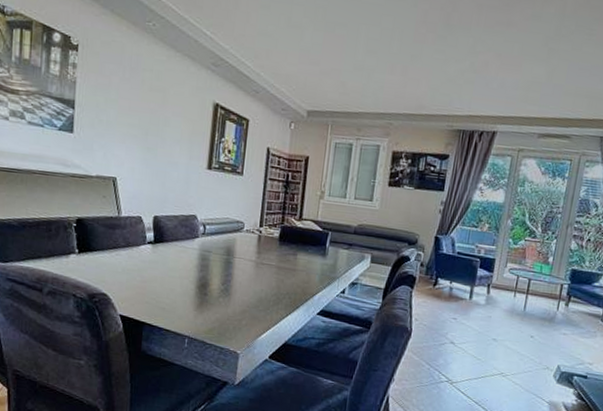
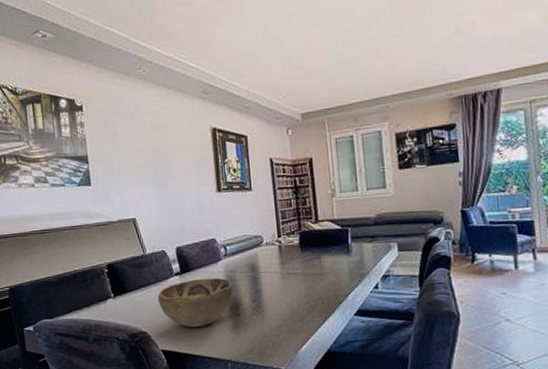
decorative bowl: none [124,251,205,299] -> present [157,278,233,327]

